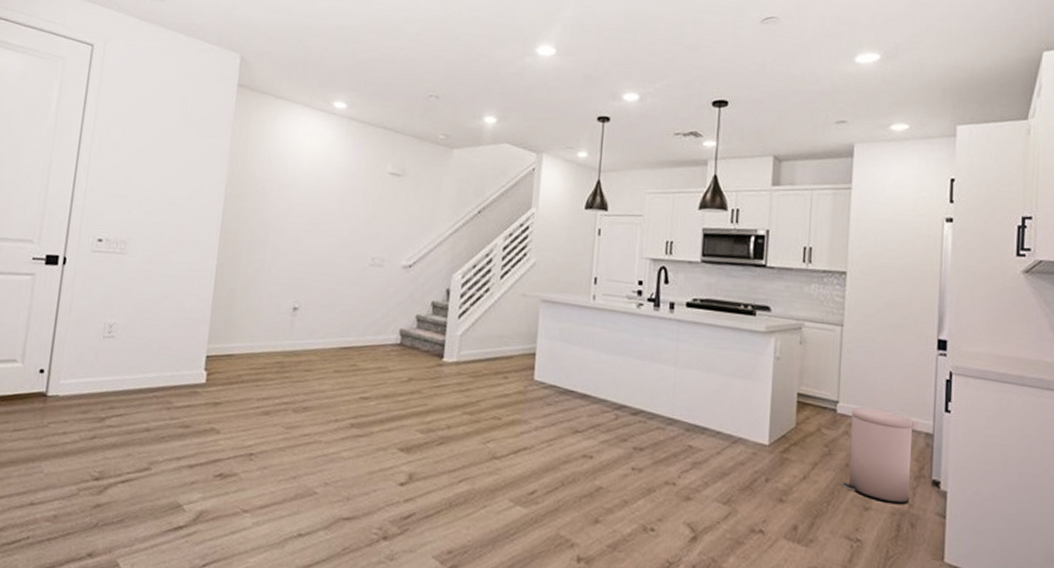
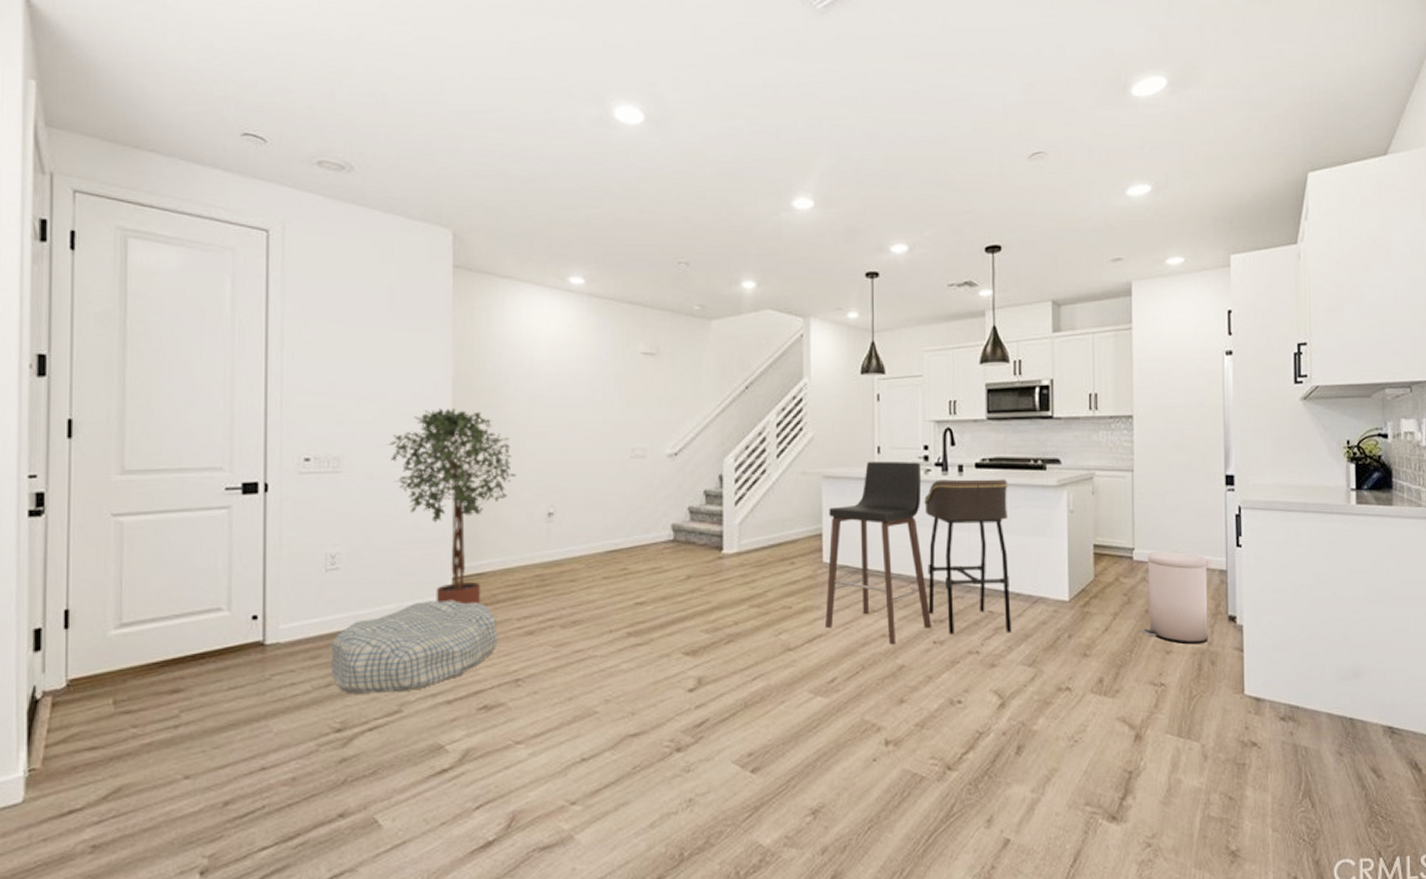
dog bed: none [97,374,239,452] -> present [330,601,498,694]
potted tree: none [166,207,270,382] -> present [387,409,516,605]
bar stool: none [531,290,635,467] -> present [825,461,931,645]
bar stool: none [629,314,717,468] -> present [924,479,1011,635]

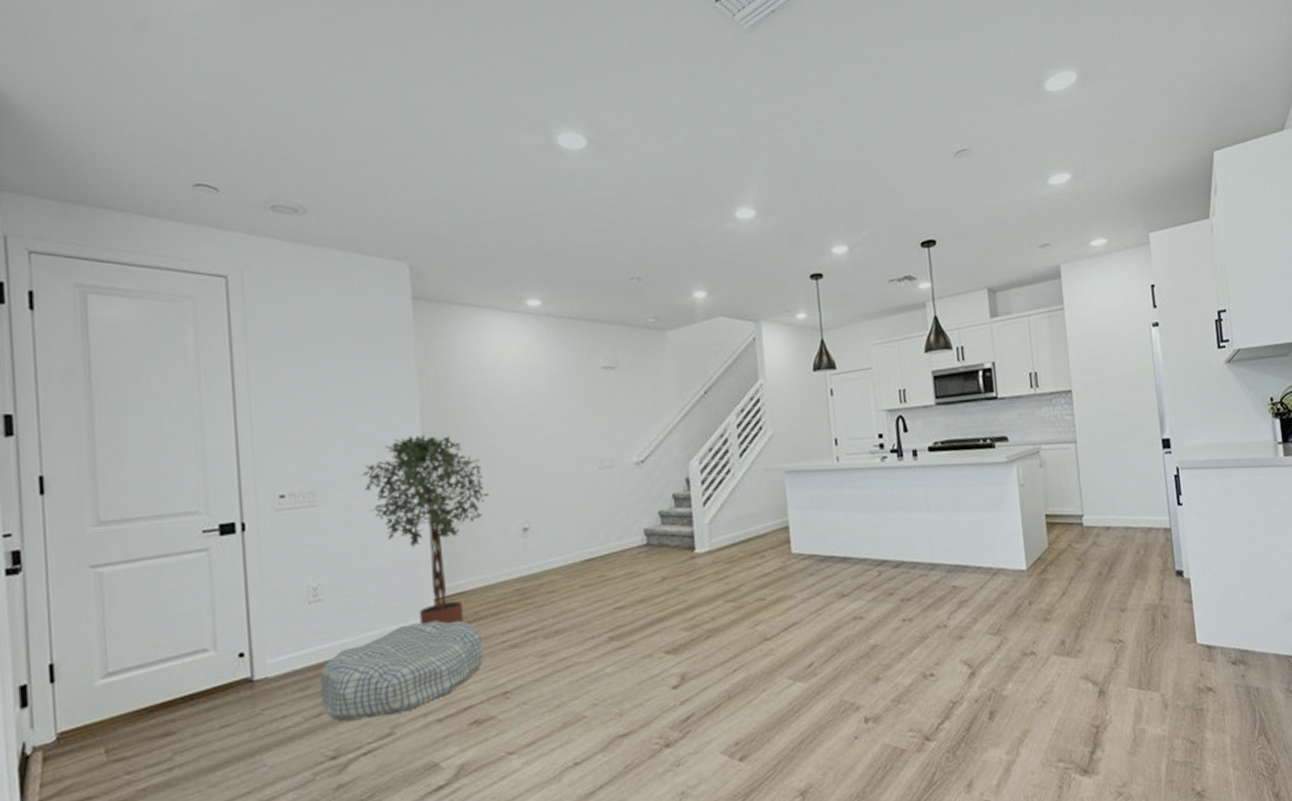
bar stool: present [825,461,931,645] -> none [793,450,899,627]
bar stool: present [924,479,1011,635] -> none [883,460,975,612]
pedal bin: present [1141,551,1211,645] -> none [1096,515,1159,601]

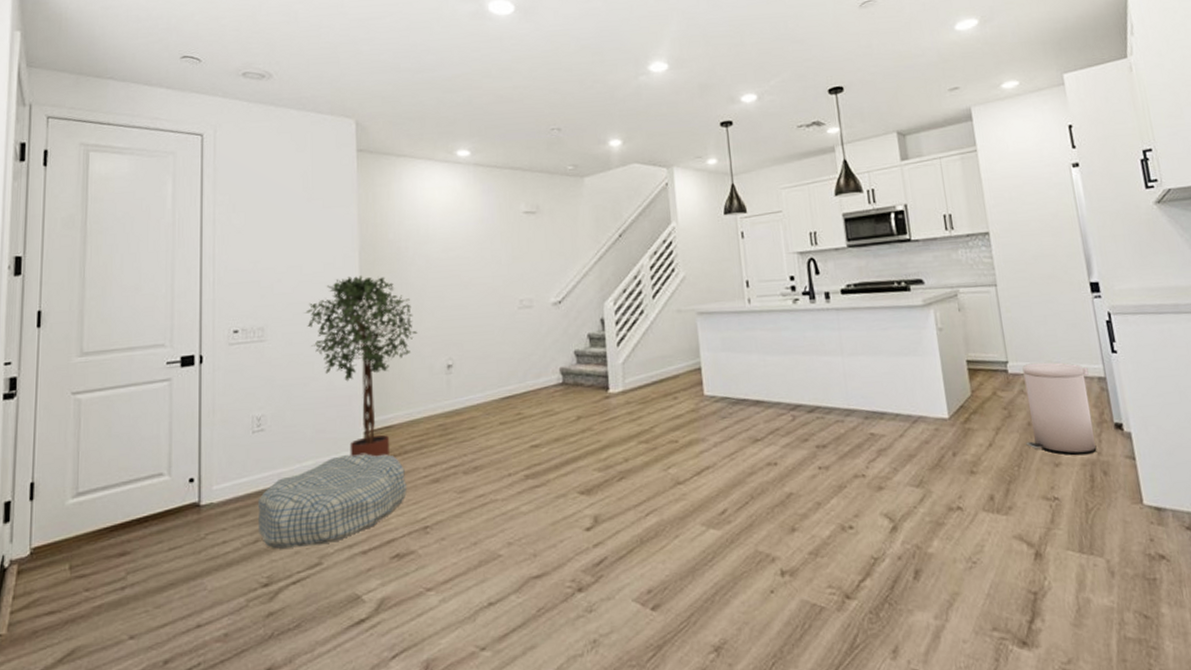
pedal bin: none [1096,515,1159,601] -> present [1022,362,1097,456]

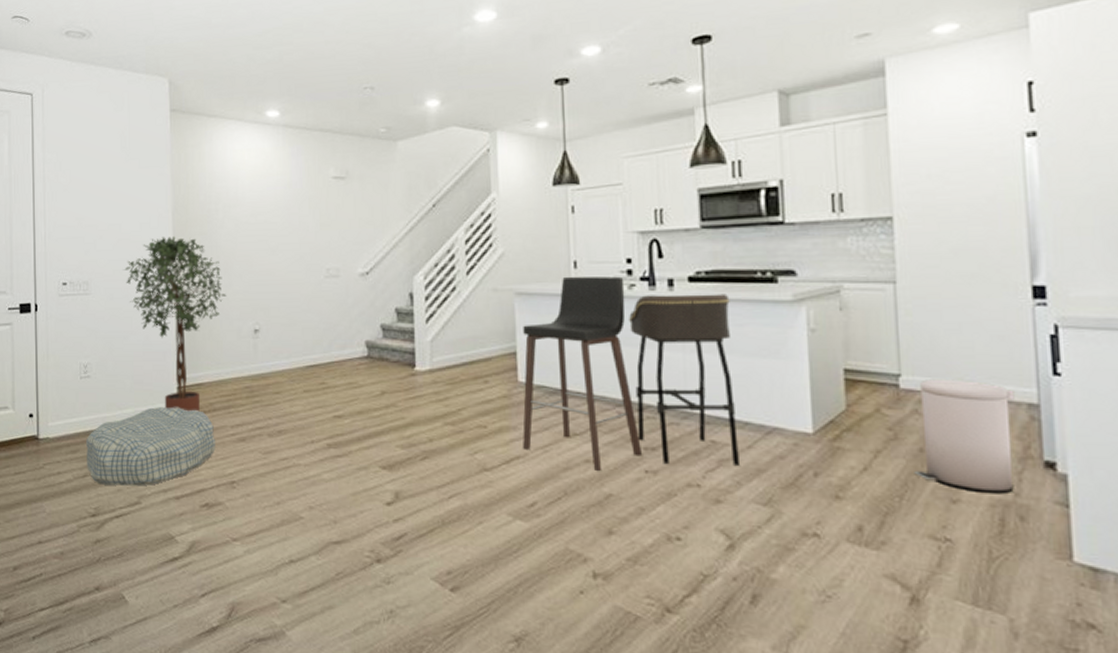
bar stool: none [705,292,815,473] -> present [522,276,642,472]
bar stool: none [795,302,895,460] -> present [629,294,739,465]

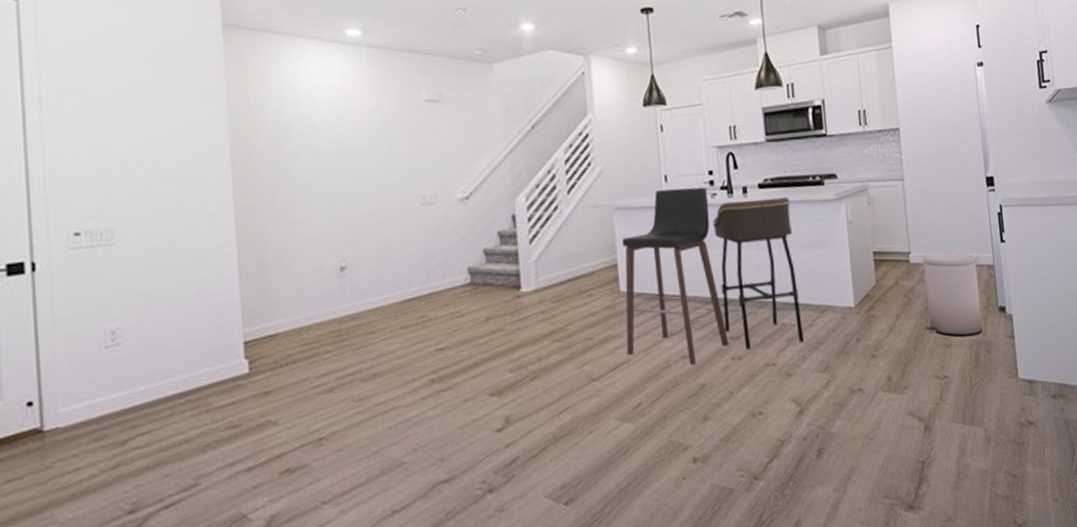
dog bed: present [85,407,216,486] -> none [116,364,297,473]
potted tree: present [123,236,227,412] -> none [164,169,304,369]

